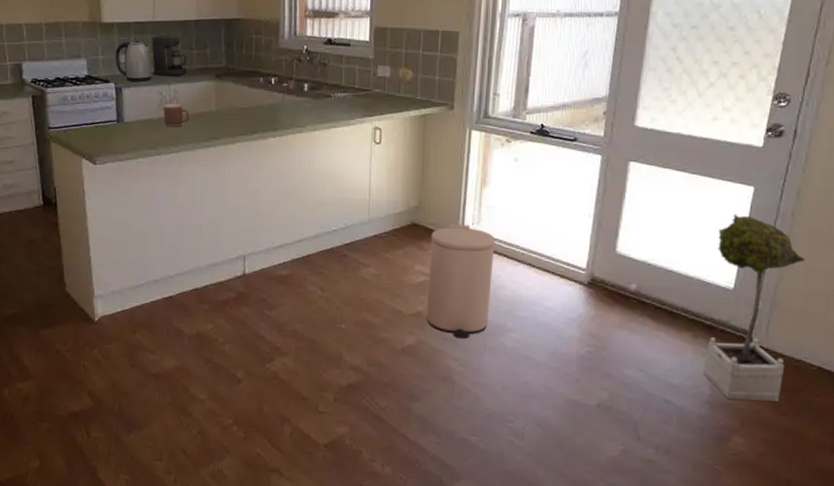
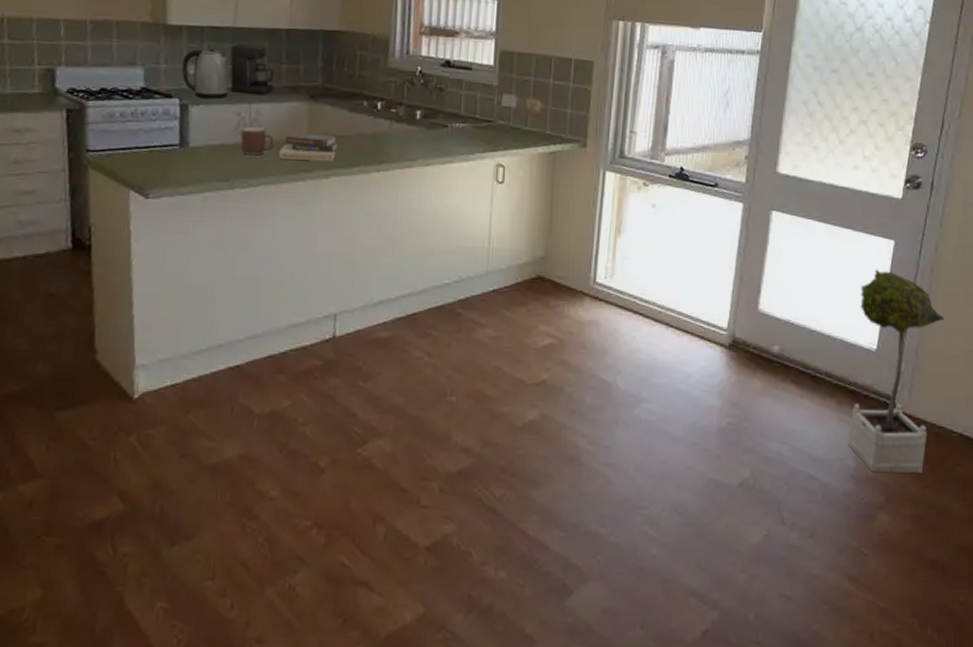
books: none [194,107,241,131] -> present [278,132,338,162]
pedal bin: present [426,224,496,339] -> none [551,278,630,411]

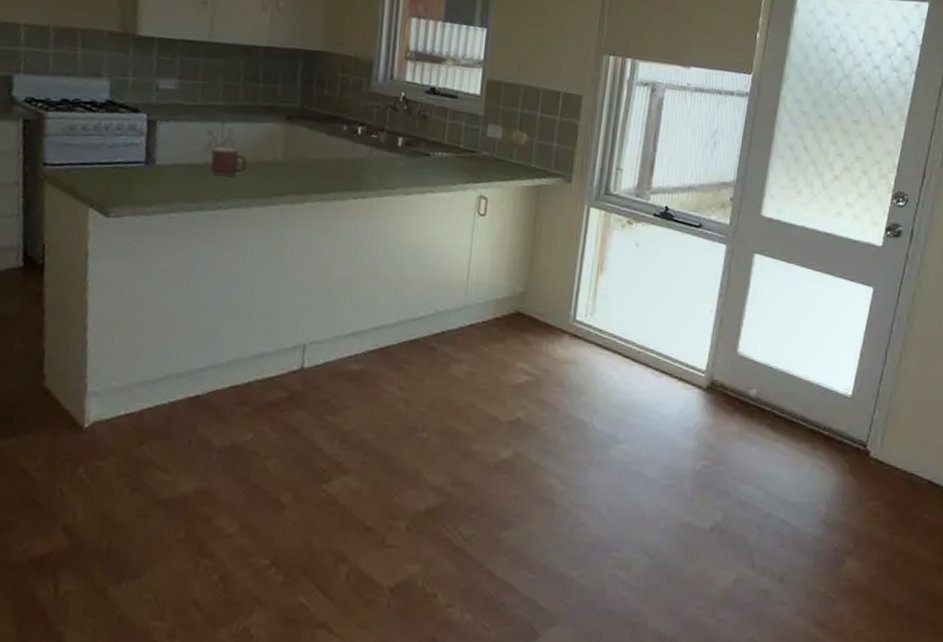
kettle: present [181,48,228,99] -> none [150,62,201,116]
coffee maker: present [230,43,274,94] -> none [202,59,250,114]
books: present [278,132,338,162] -> none [251,154,315,186]
potted tree: present [848,269,944,473] -> none [821,315,919,519]

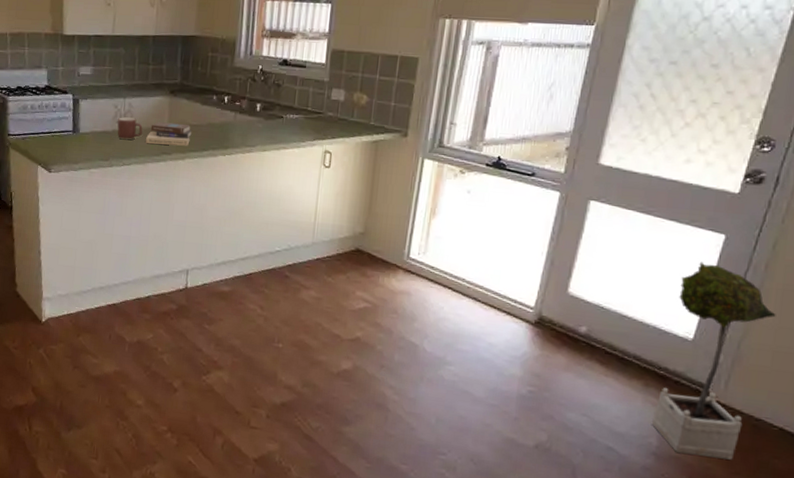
books: none [251,154,315,186] -> present [146,122,192,146]
potted tree: none [821,315,919,519] -> present [652,262,776,460]

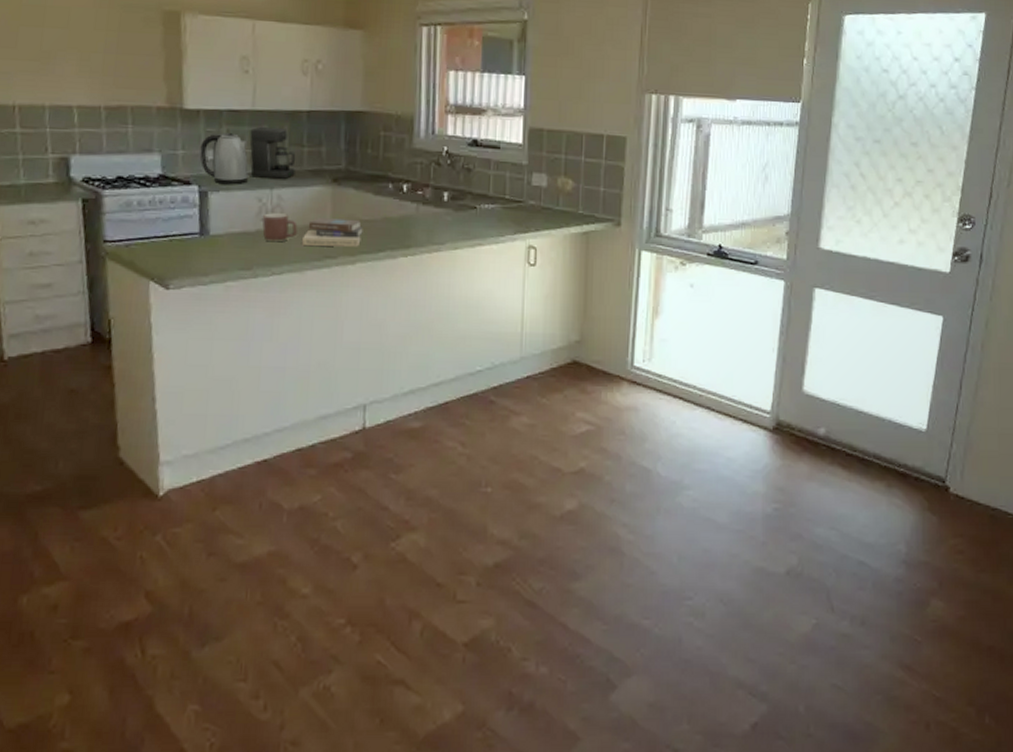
kettle: none [74,53,108,95] -> present [200,133,248,185]
coffee maker: none [110,48,143,90] -> present [249,126,295,179]
potted tree: present [652,262,776,460] -> none [899,346,997,557]

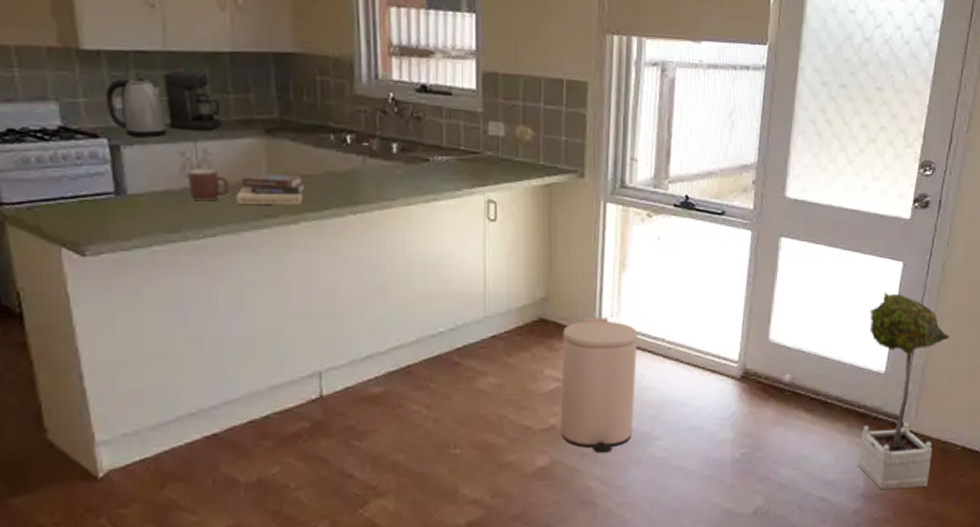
pedal bin: none [589,362,670,499] -> present [560,318,638,453]
potted tree: none [899,346,997,557] -> present [858,292,950,489]

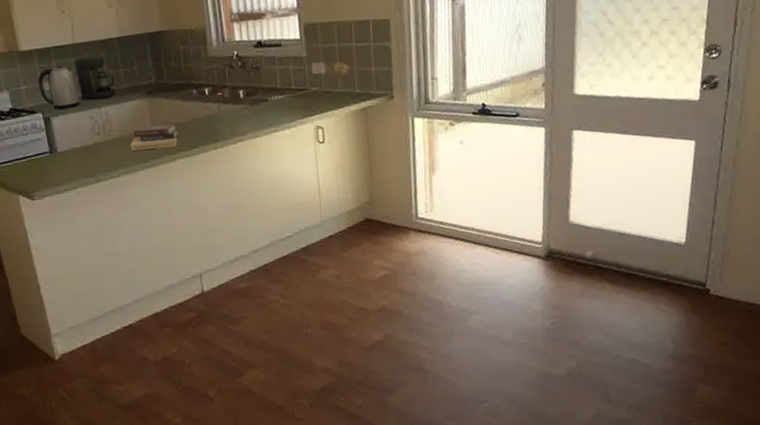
mug: present [187,169,229,202] -> none [95,126,126,152]
pedal bin: present [560,318,638,453] -> none [386,214,453,328]
potted tree: present [858,292,950,489] -> none [664,169,750,350]

